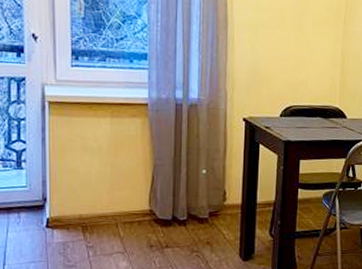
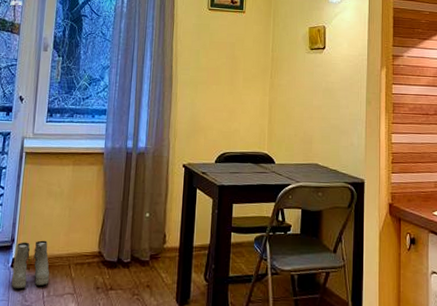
boots: none [48,199,93,250] -> present [11,240,49,289]

